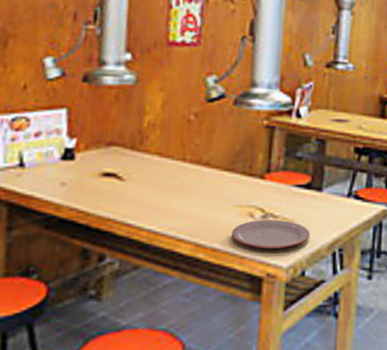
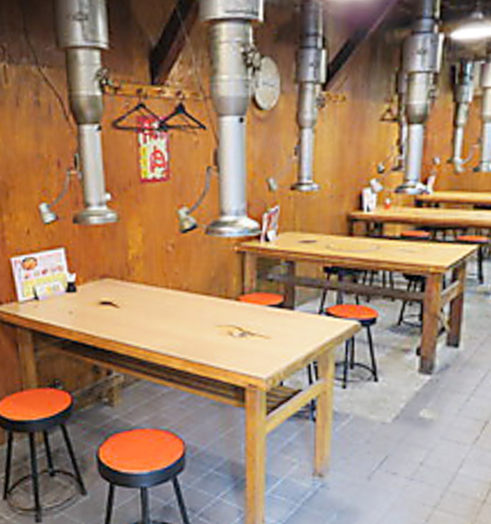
plate: present [231,220,310,250] -> none [215,337,285,364]

